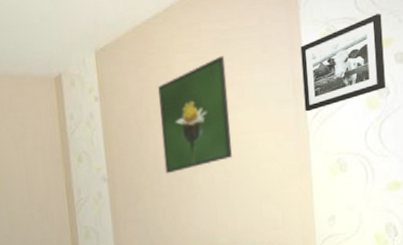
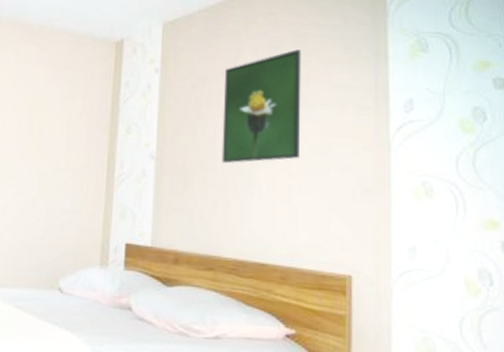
picture frame: present [300,13,386,112] -> none [386,33,482,124]

